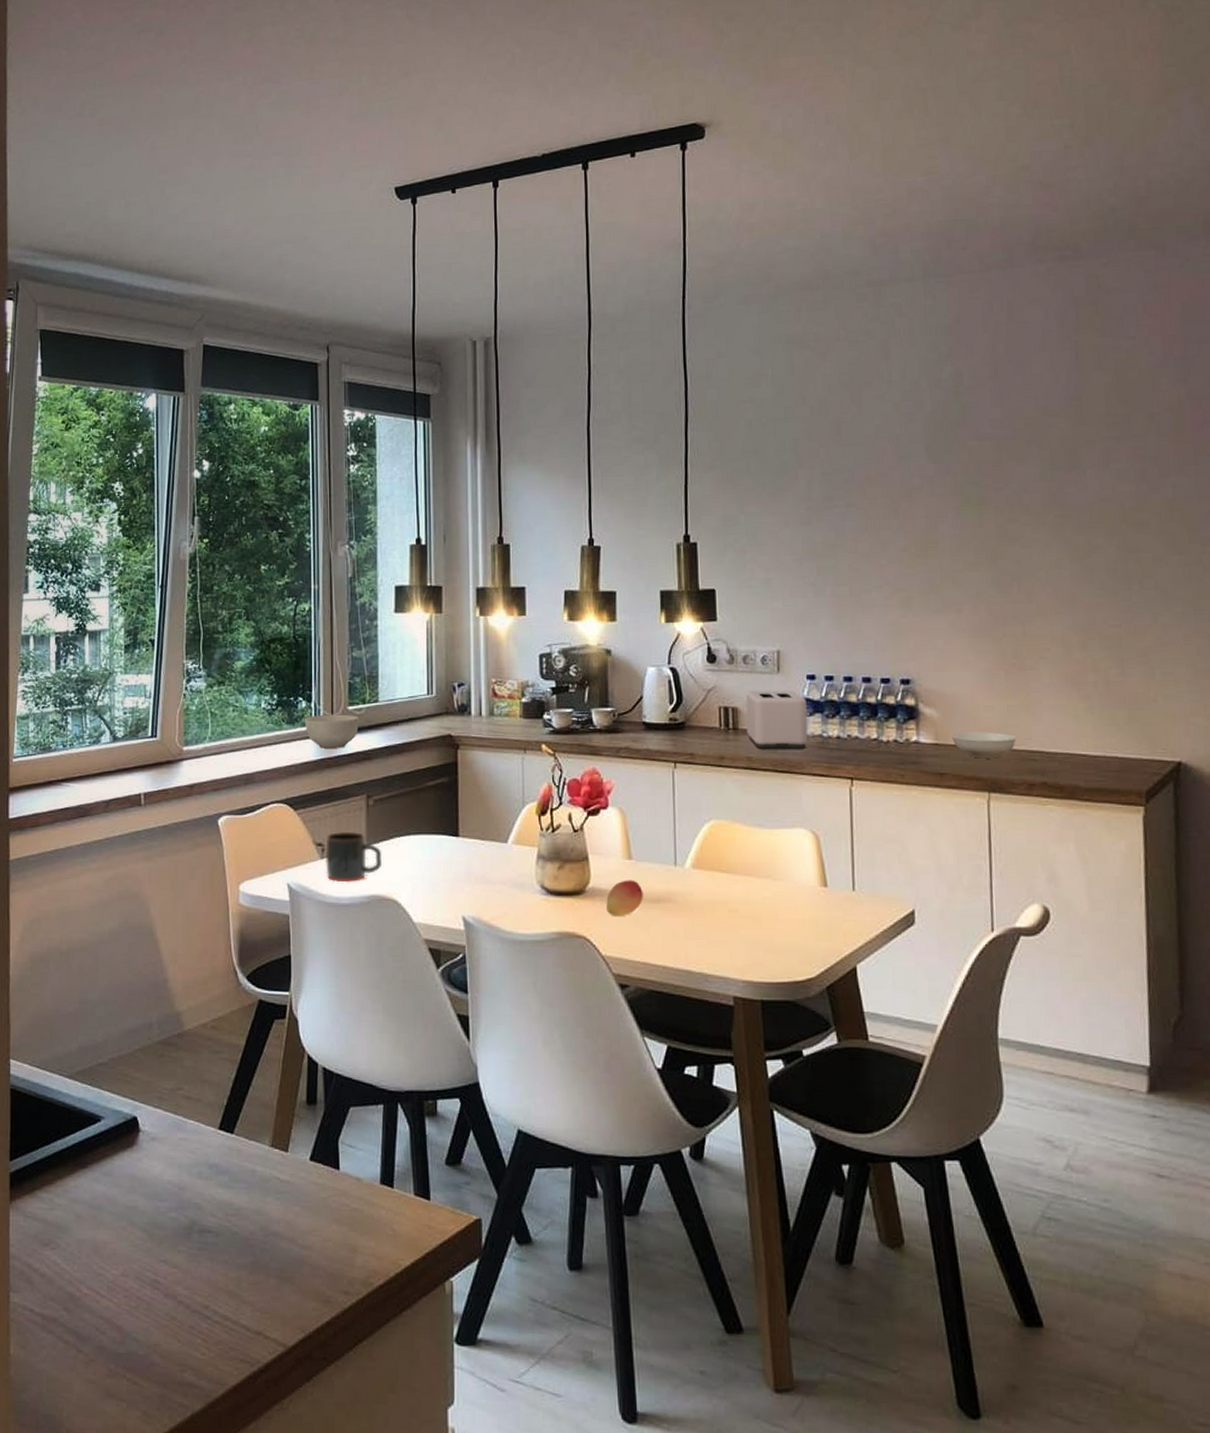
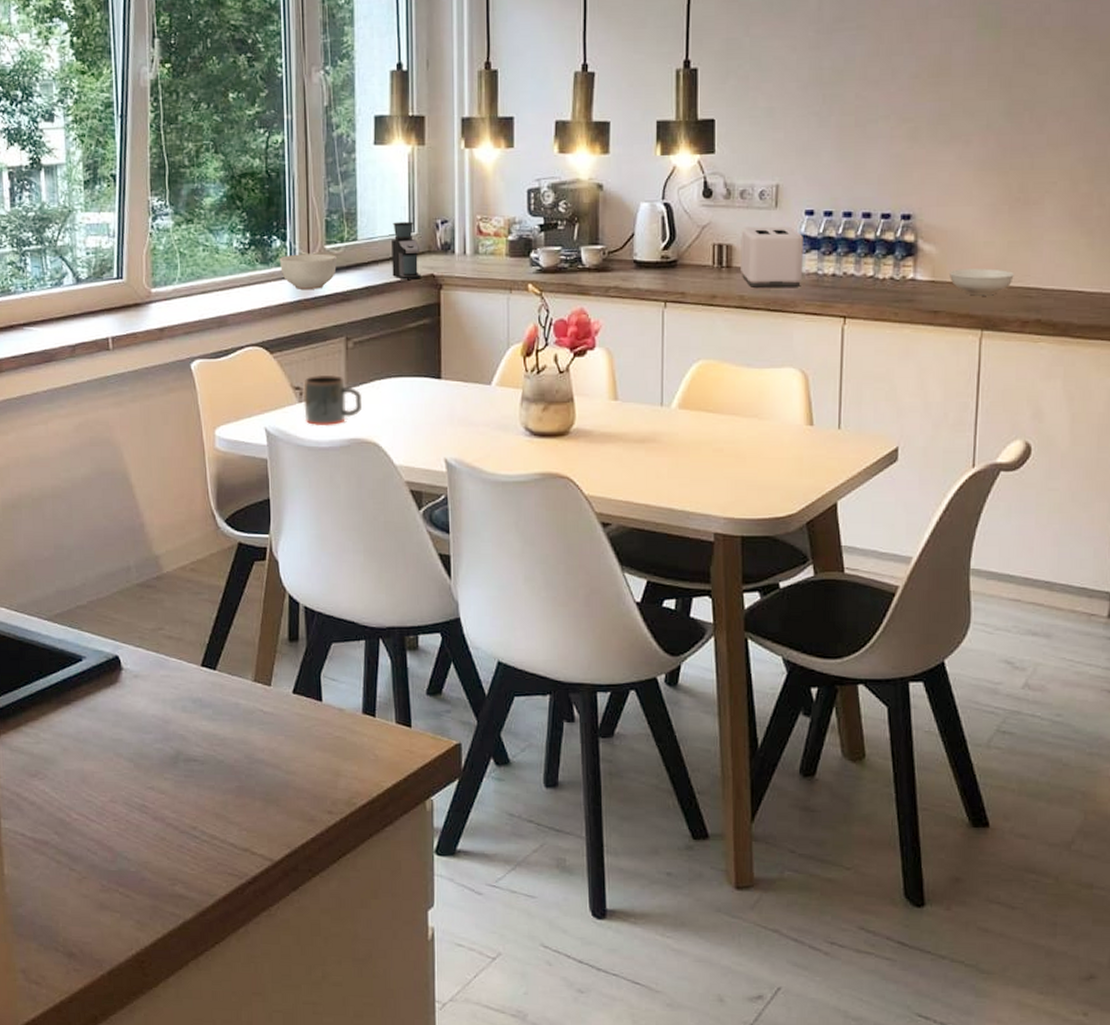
coffee grinder: none [411,684,439,740] -> present [392,221,421,280]
fruit: present [606,880,643,916] -> none [591,420,628,456]

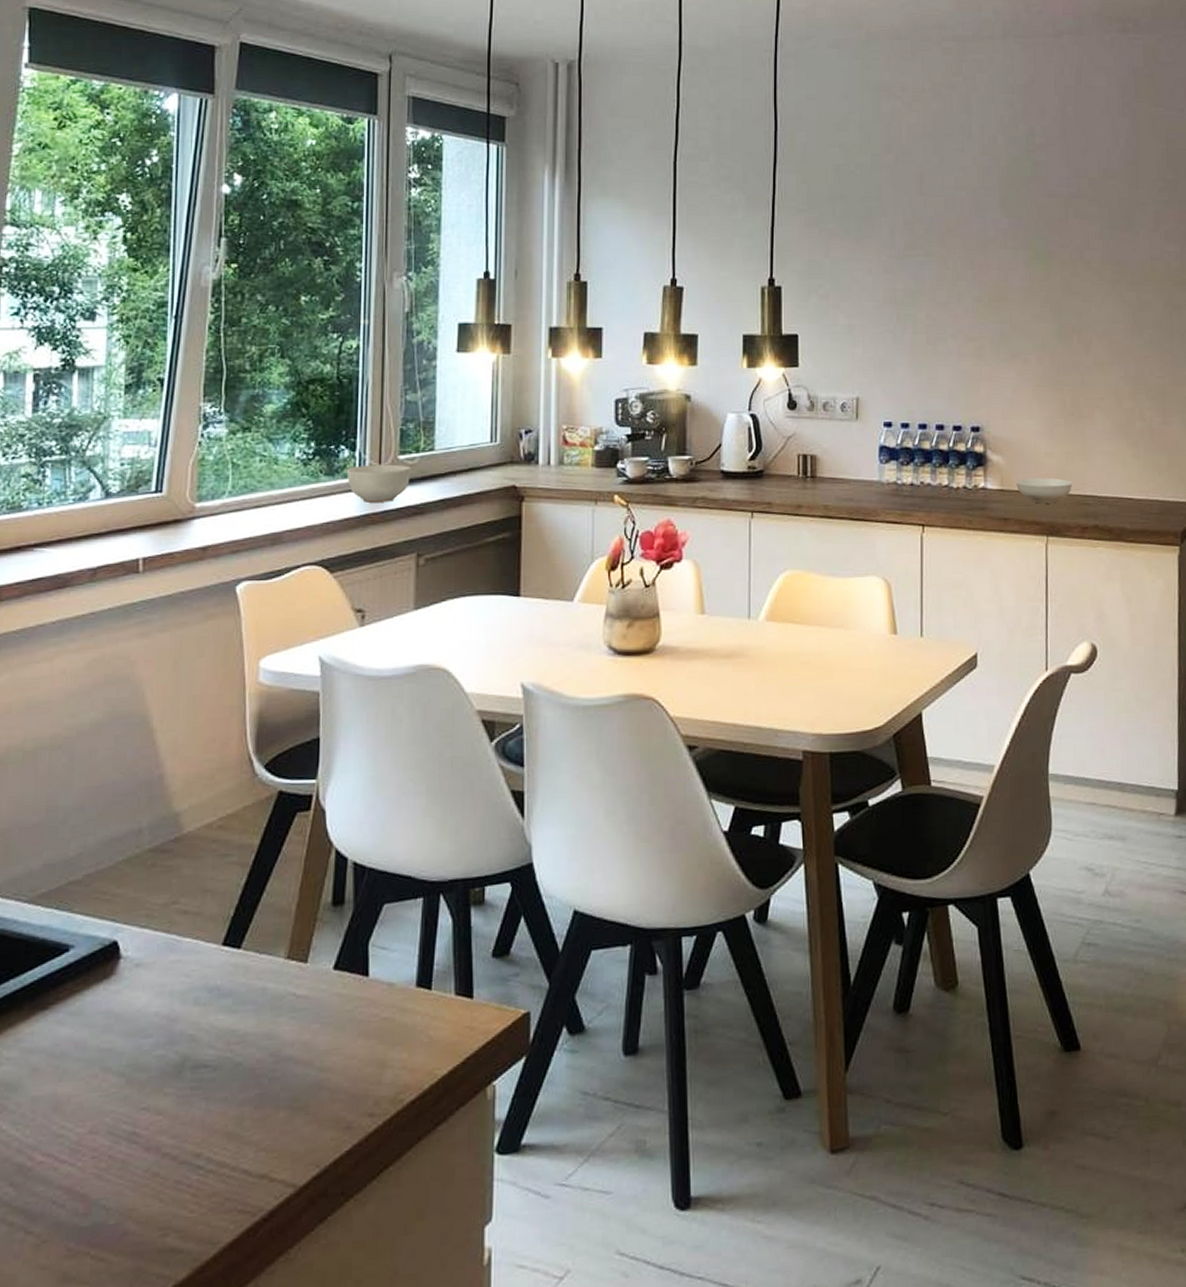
mug: present [302,374,363,426] -> none [365,594,432,653]
coffee grinder: present [392,221,421,280] -> none [471,431,502,491]
toaster: present [741,226,803,287] -> none [824,437,883,497]

